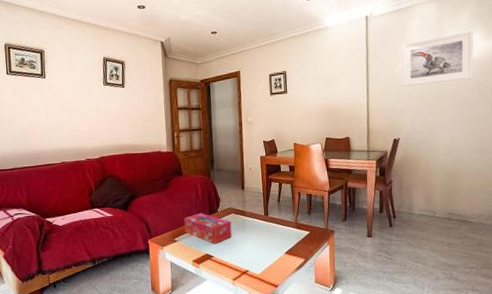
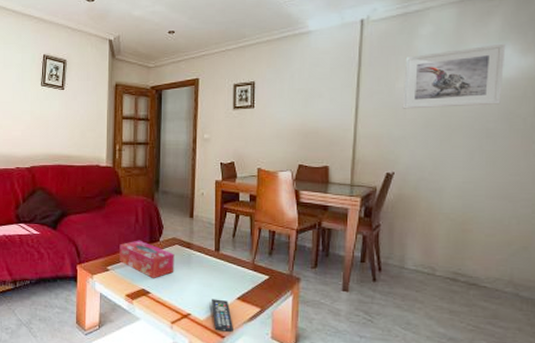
remote control: none [264,255,284,282] -> present [211,299,233,333]

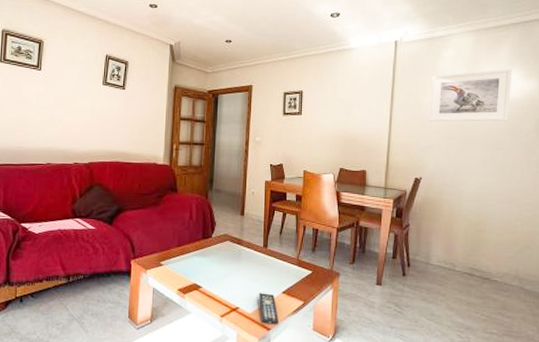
tissue box: present [119,240,175,278] -> none [173,236,226,273]

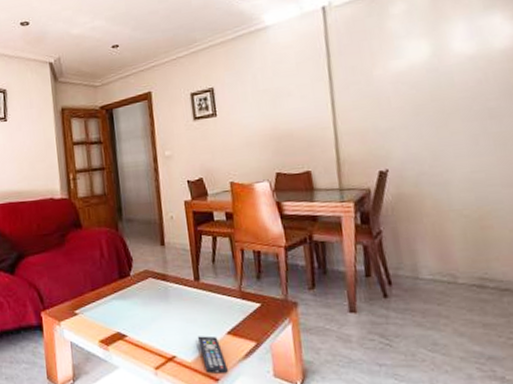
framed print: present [429,68,512,122] -> none [379,11,499,98]

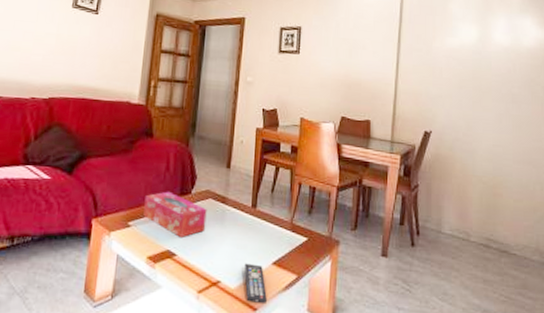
tissue box: none [86,276,151,319] -> present [143,191,207,237]

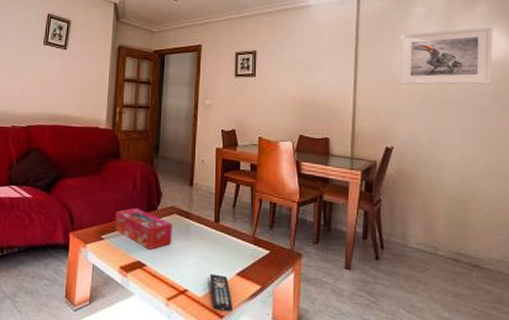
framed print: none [439,14,526,72] -> present [399,26,493,85]

